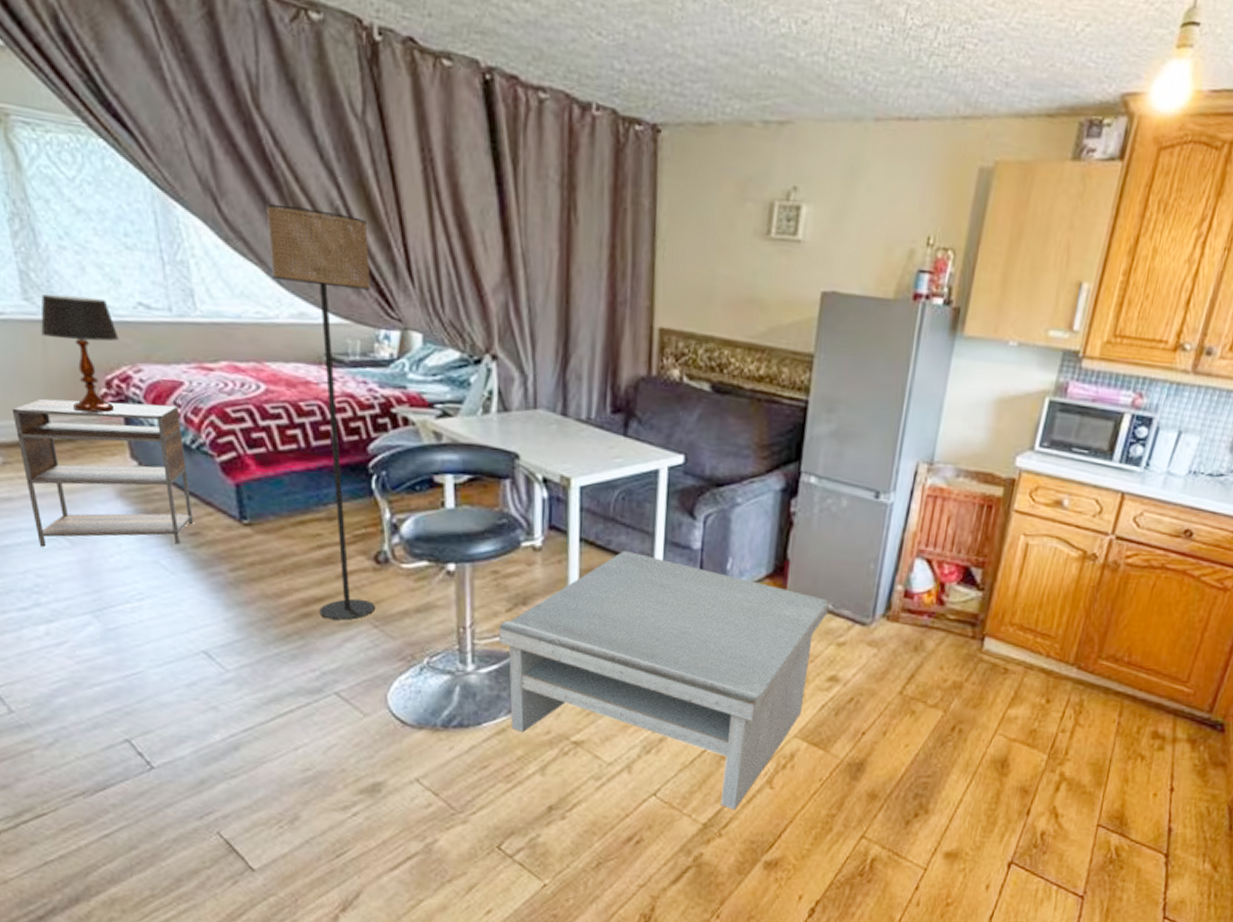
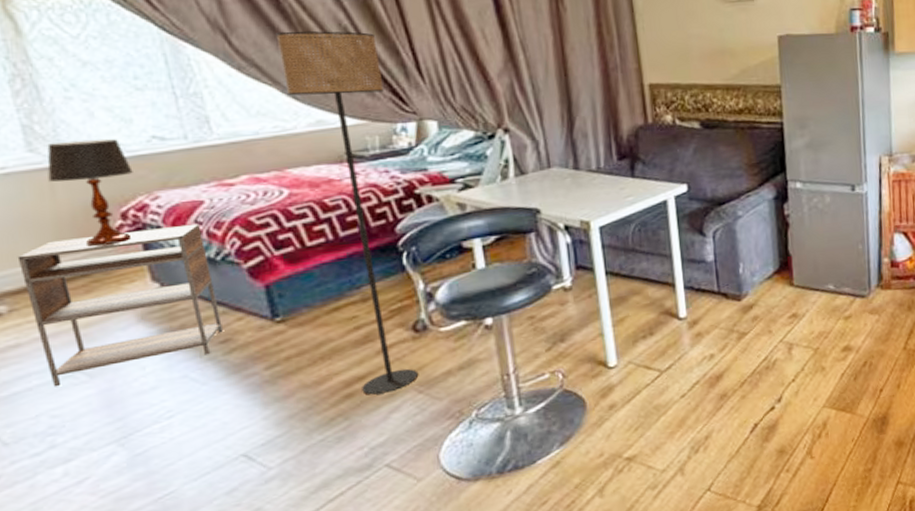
coffee table: present [498,551,830,810] -> none [541,274,832,487]

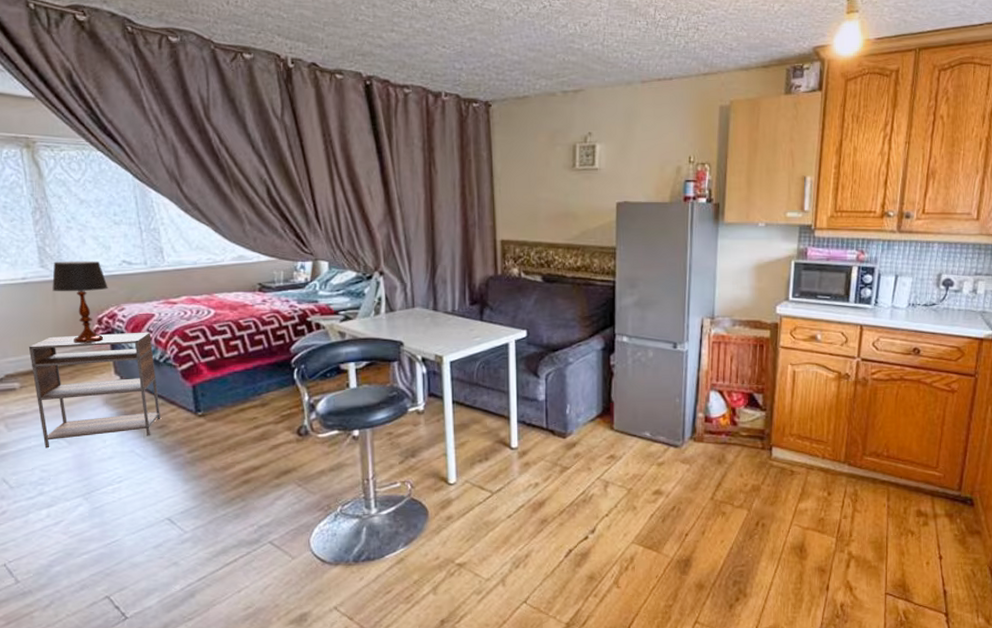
floor lamp: present [276,31,418,395] -> none [214,182,298,483]

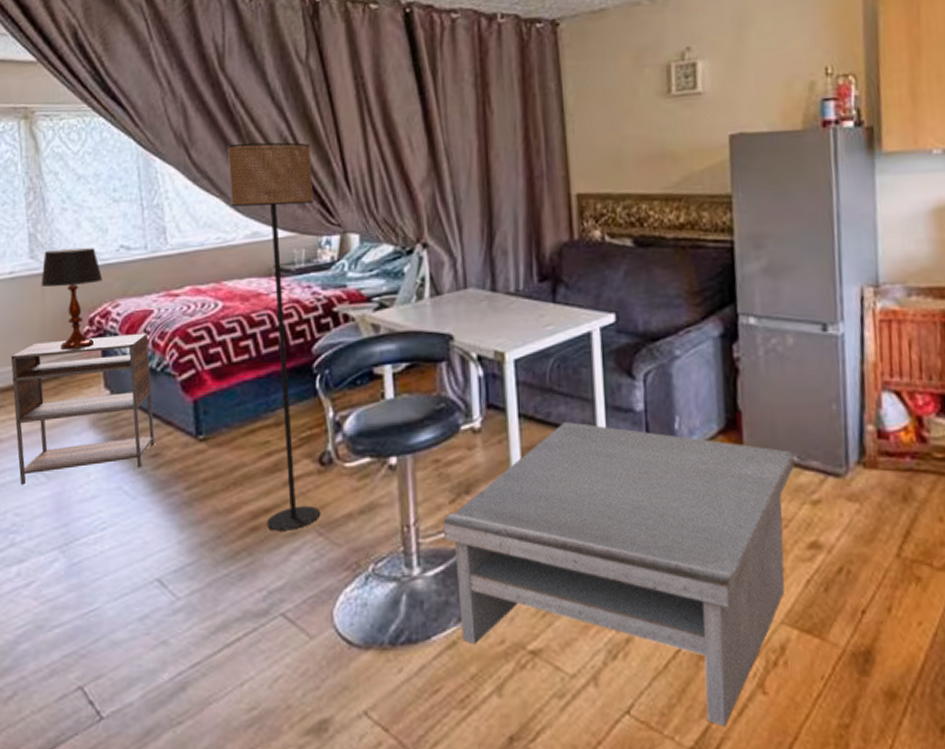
floor lamp: none [214,182,298,483] -> present [227,142,319,531]
coffee table: none [394,407,648,609] -> present [443,422,795,727]

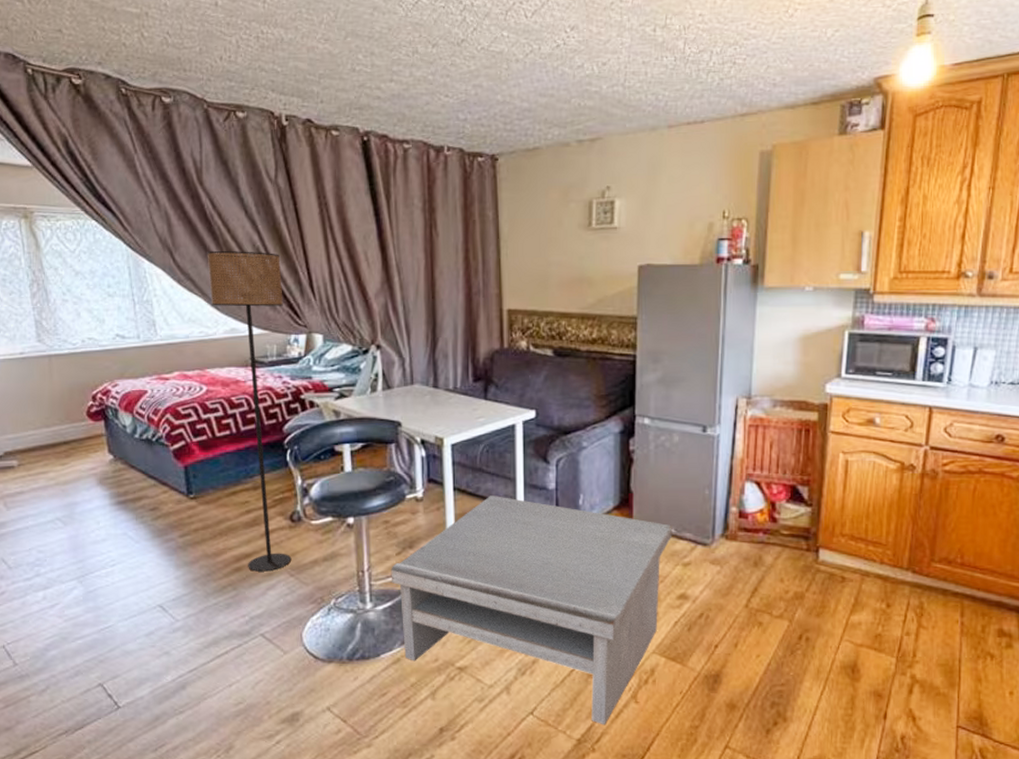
nightstand: present [10,332,155,485] -> none [26,409,153,529]
table lamp: present [41,247,103,350] -> none [49,334,102,420]

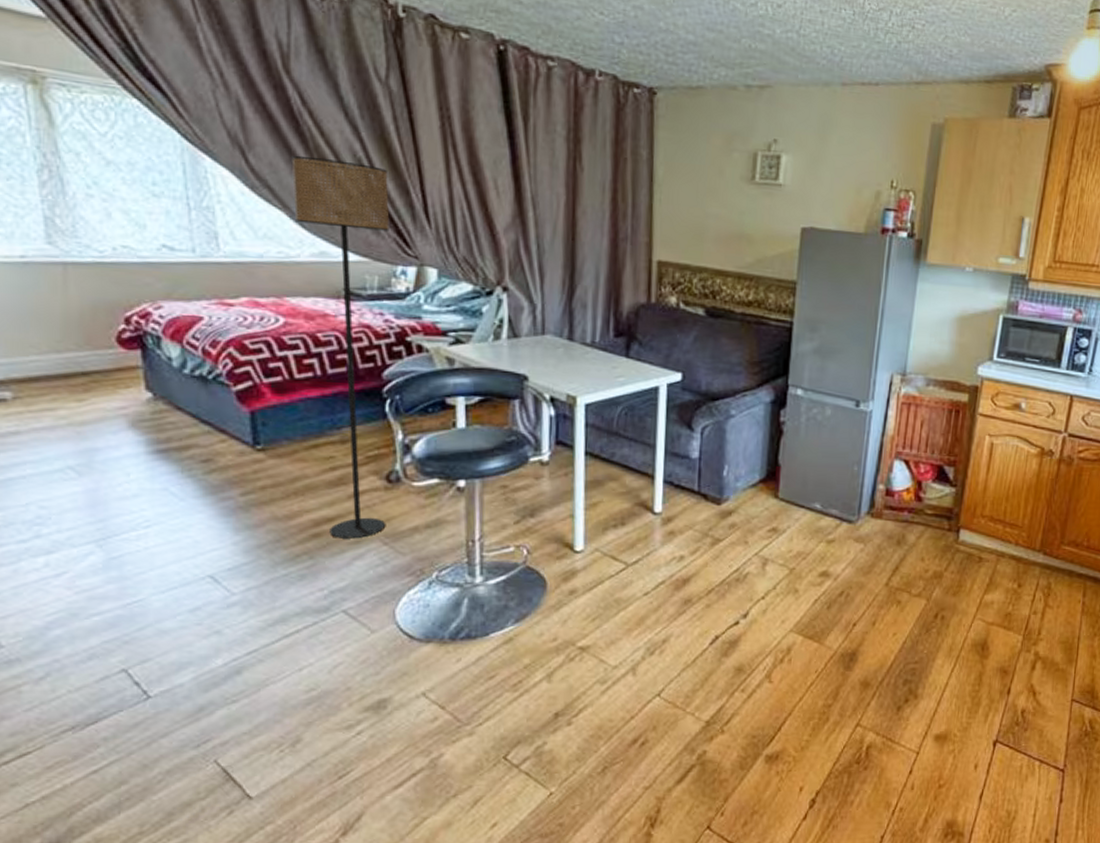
coffee table: present [391,496,673,726] -> none [506,462,819,706]

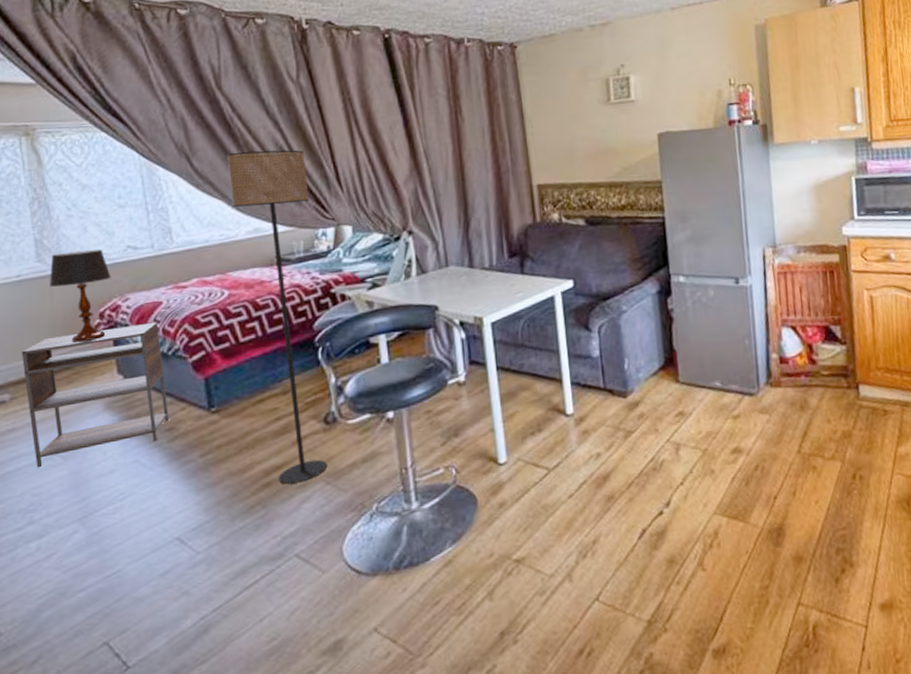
nightstand: none [26,335,206,479] -> present [21,322,169,468]
table lamp: none [63,238,141,347] -> present [50,249,111,342]

